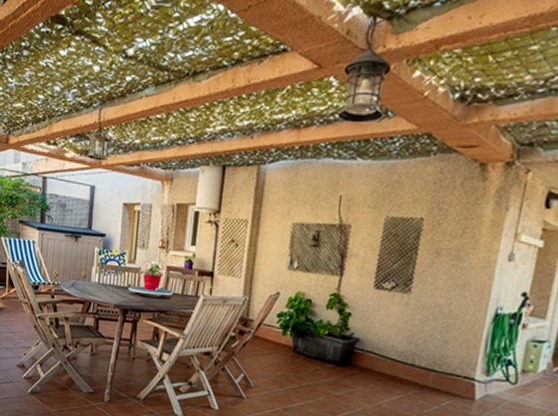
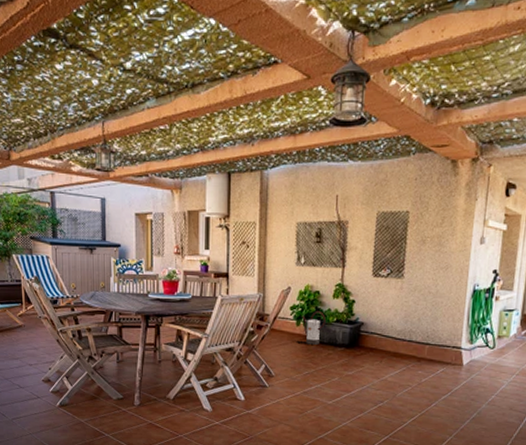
watering can: none [289,320,316,359] -> present [302,310,326,345]

